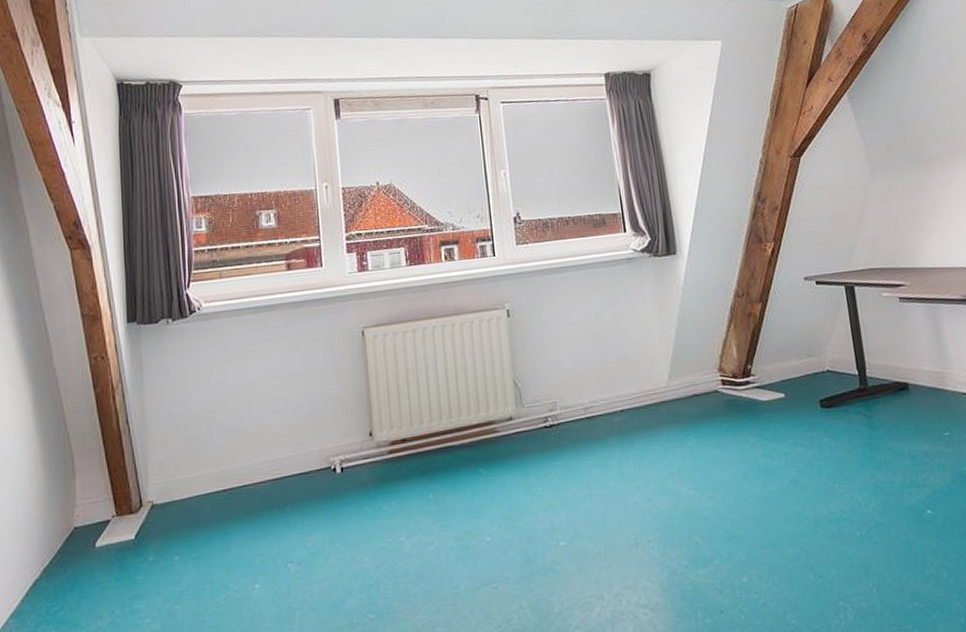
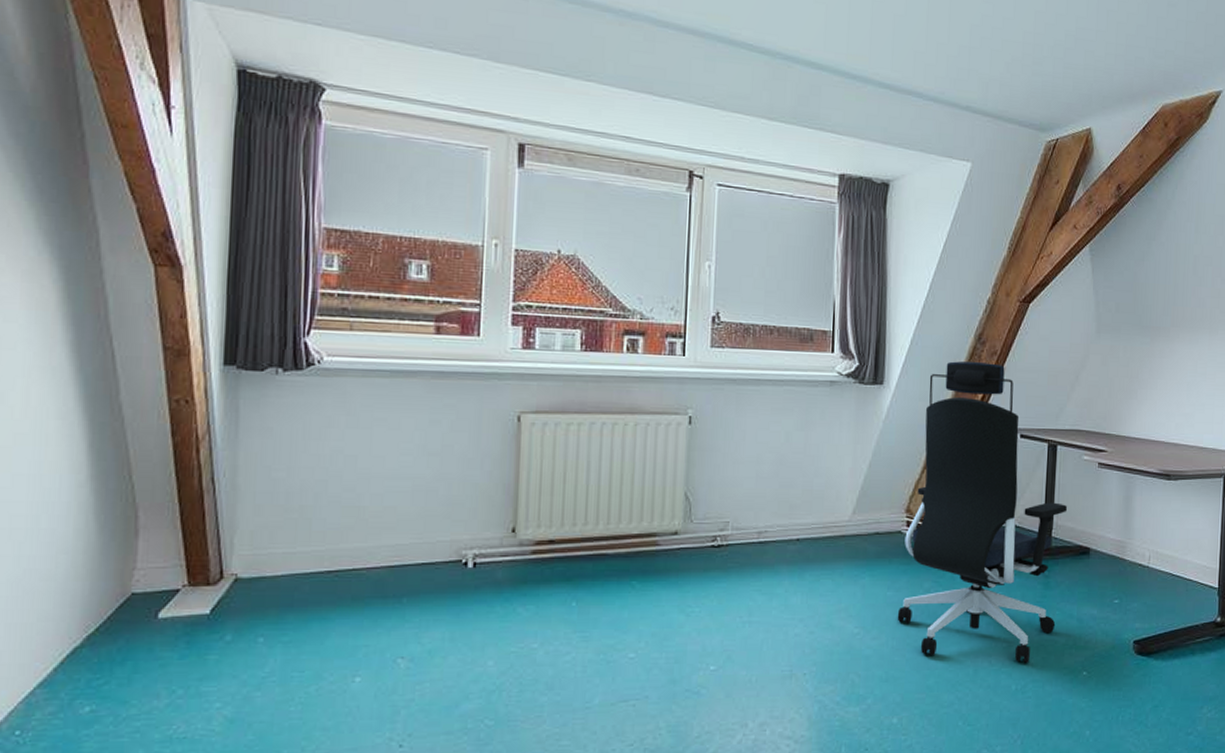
office chair: none [718,218,889,510] -> present [897,361,1068,663]

